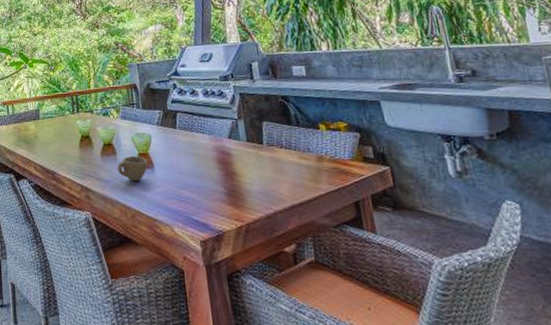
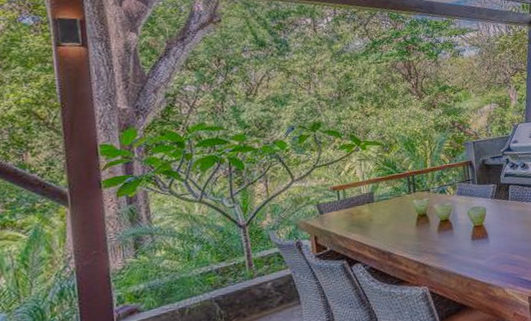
cup: present [117,156,148,181] -> none [453,228,483,253]

